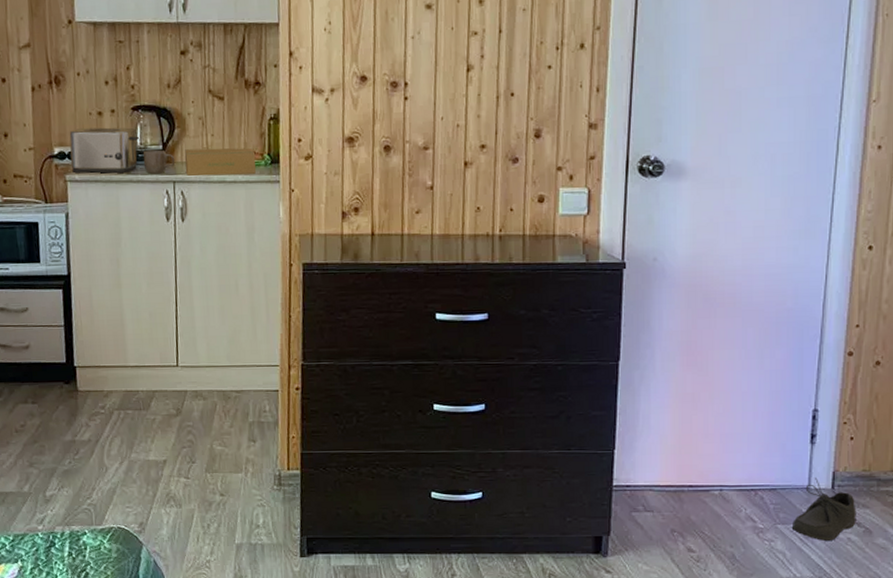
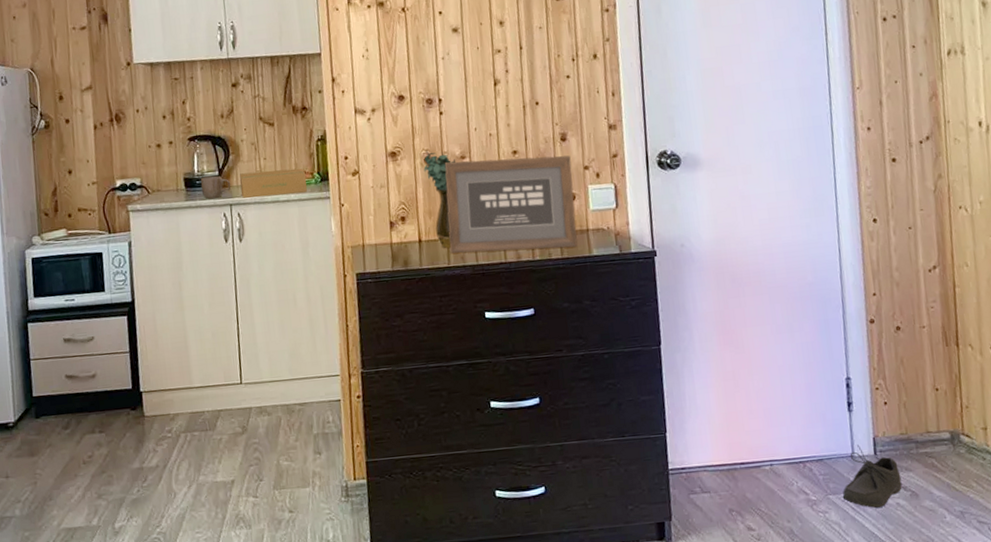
toaster: present [69,127,139,174] -> none [130,157,196,204]
vase: none [382,137,418,245] -> present [423,150,456,249]
picture frame: none [403,152,544,254] -> present [444,155,578,254]

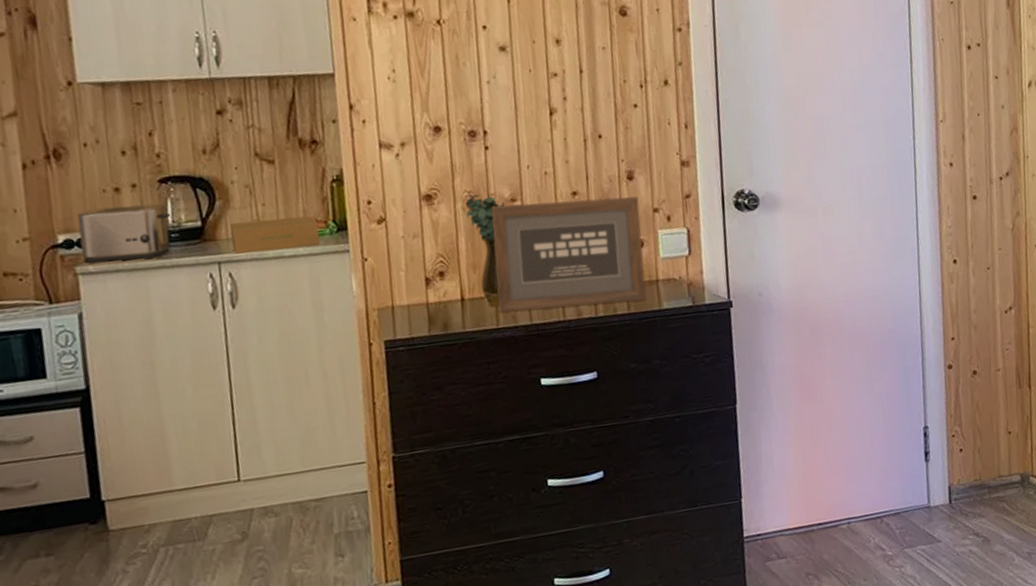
toaster: none [130,157,196,204] -> present [77,203,171,264]
mug: present [200,175,231,200] -> none [176,226,219,257]
arctic: present [842,444,902,509] -> none [918,494,975,558]

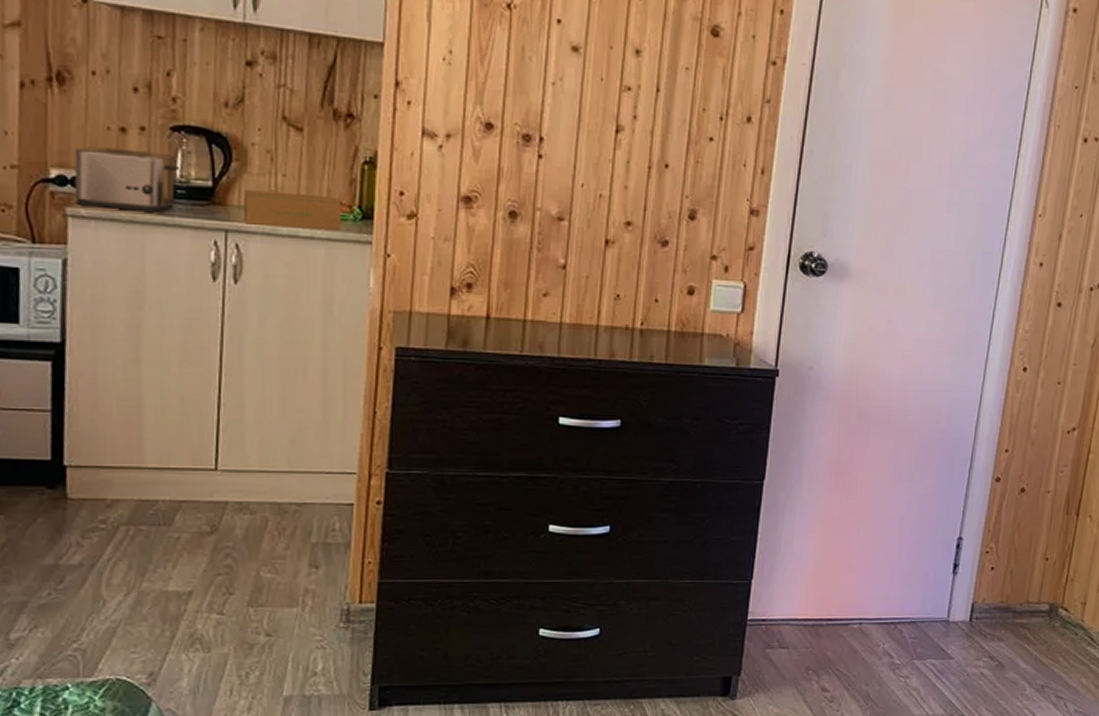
vase: present [466,192,505,308] -> none [506,201,551,333]
picture frame: present [491,196,646,313] -> none [525,222,697,354]

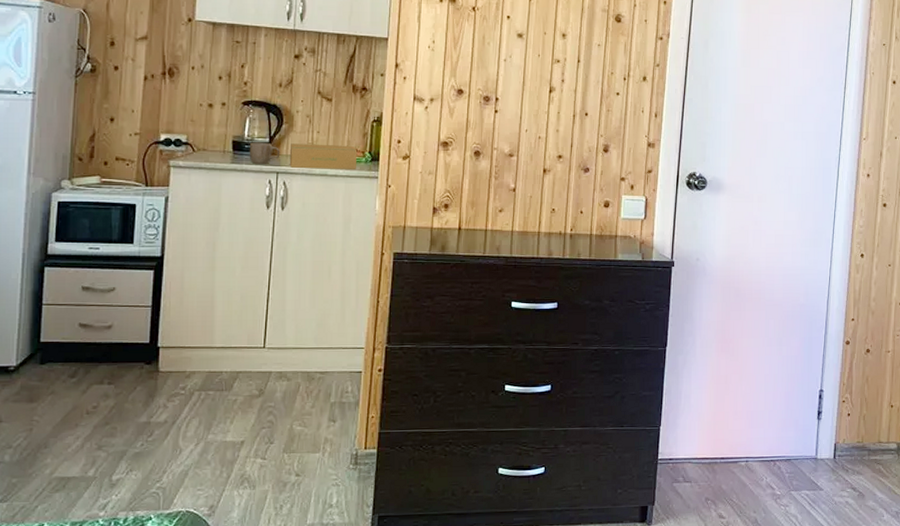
toaster: present [74,145,179,214] -> none [176,117,247,163]
mug: none [183,185,230,219] -> present [249,142,280,165]

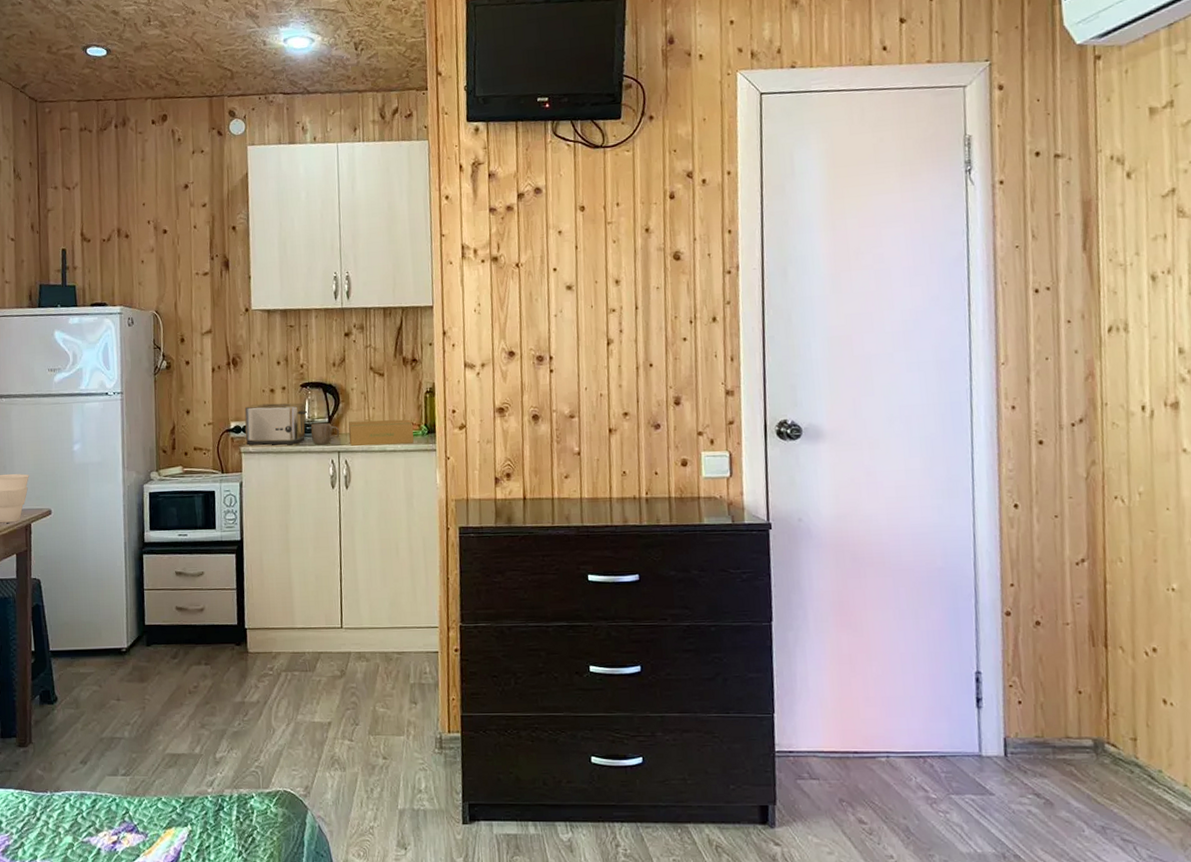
toaster: none [176,117,247,163] -> present [244,402,307,446]

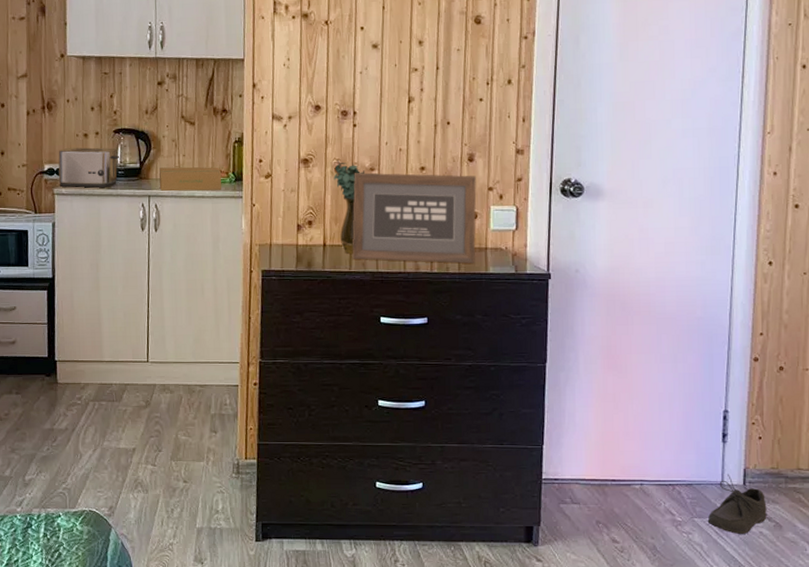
mug: present [310,422,340,446] -> none [122,167,151,190]
vase: none [531,407,565,508] -> present [333,159,365,255]
picture frame: none [552,420,688,515] -> present [352,172,477,264]
arctic: none [966,744,1035,814] -> present [707,474,767,535]

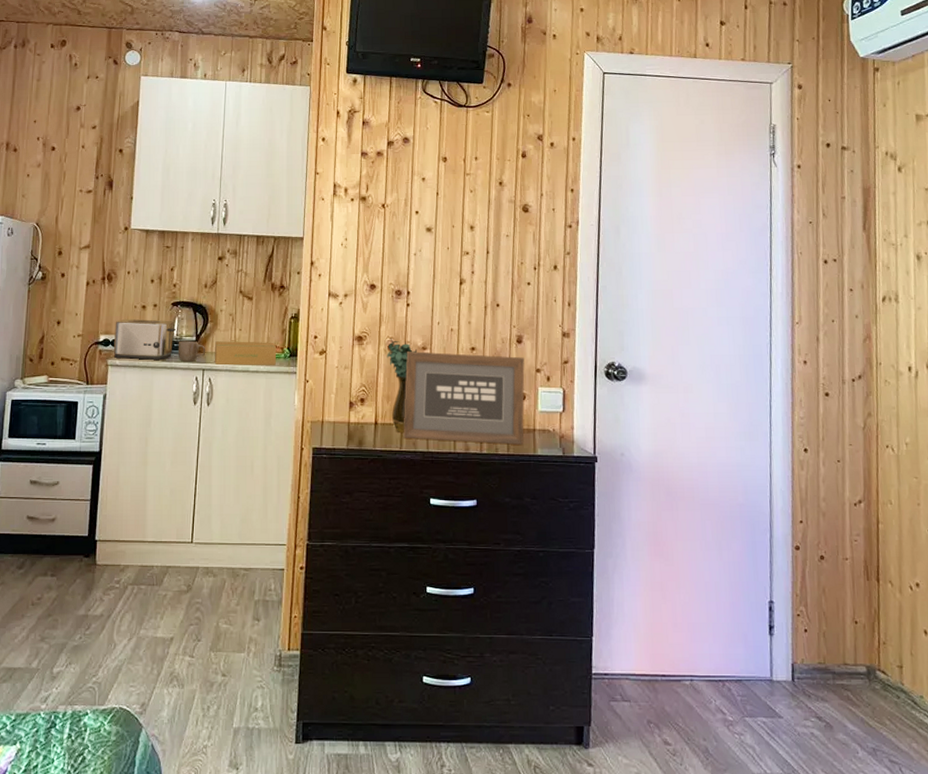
mug: none [122,167,151,190] -> present [178,340,206,363]
arctic: present [707,474,767,535] -> none [758,669,817,736]

